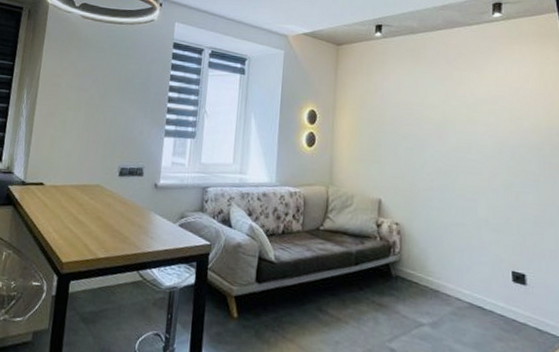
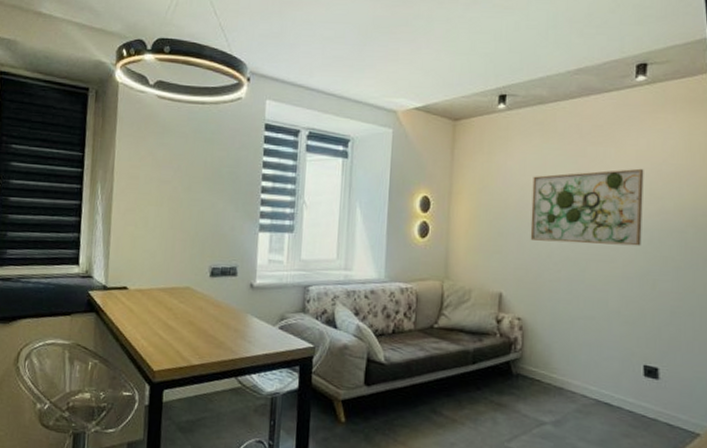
wall art: none [405,91,504,161] -> present [530,168,644,246]

